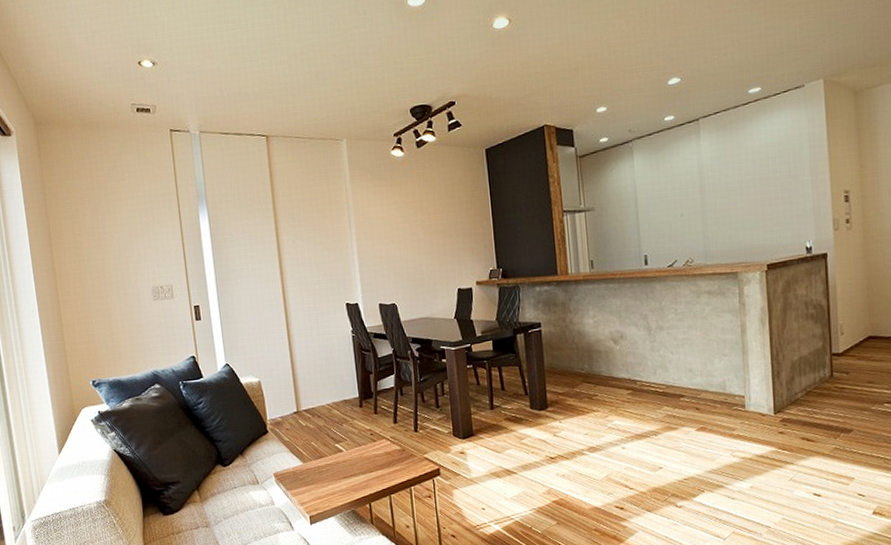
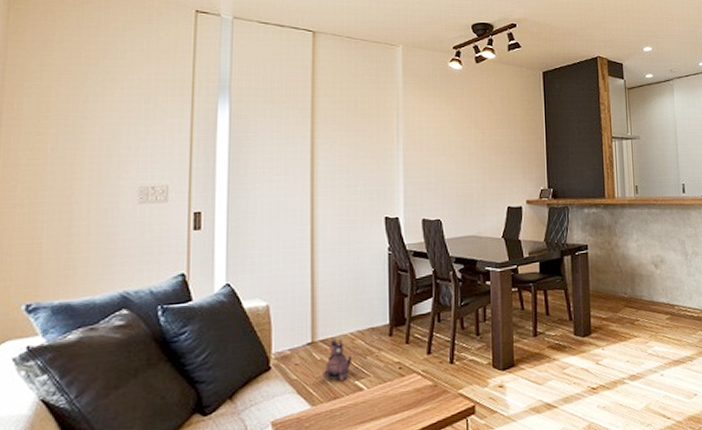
plush toy: none [308,409,331,444] -> present [322,338,352,382]

